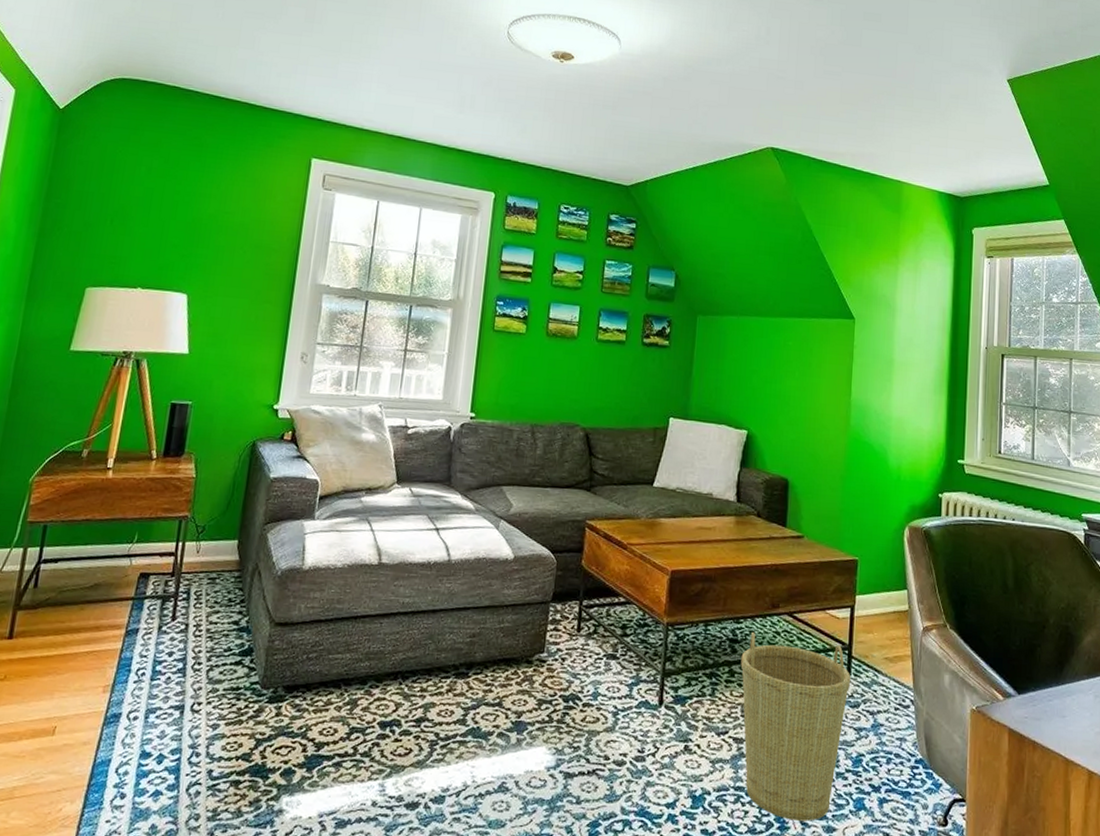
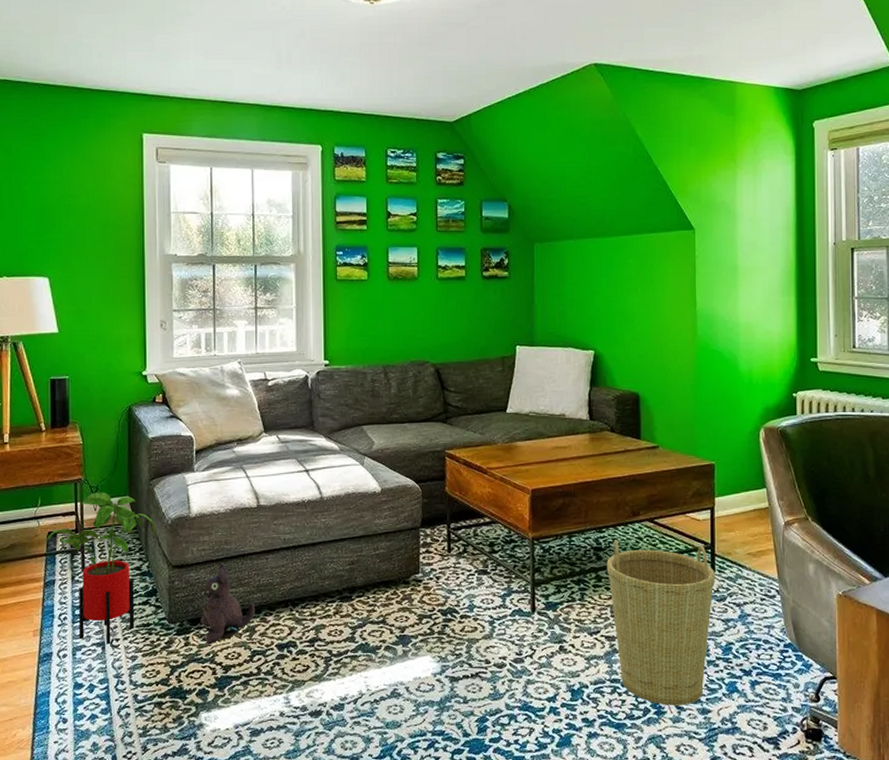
house plant: none [136,532,263,709] -> present [46,492,155,645]
plush toy: none [297,623,361,717] -> present [200,562,256,645]

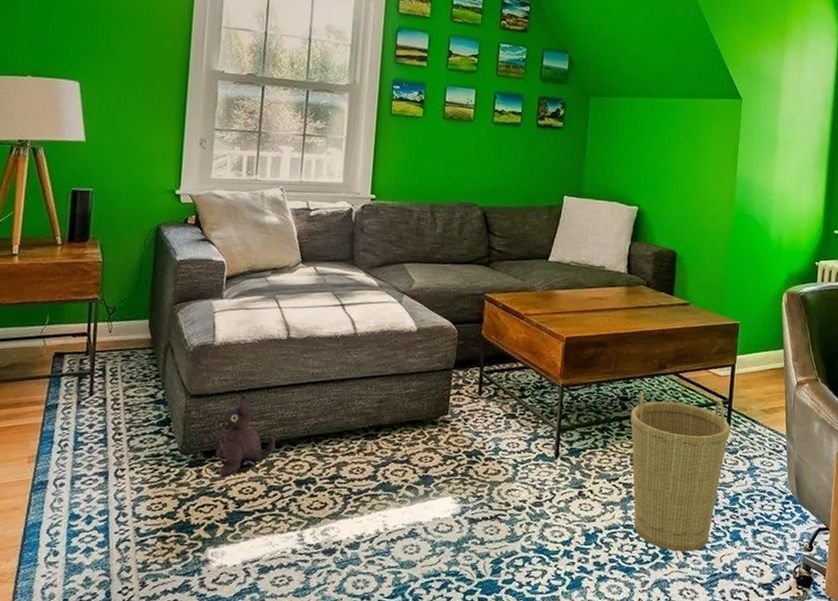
house plant: present [46,492,155,645] -> none [51,313,175,474]

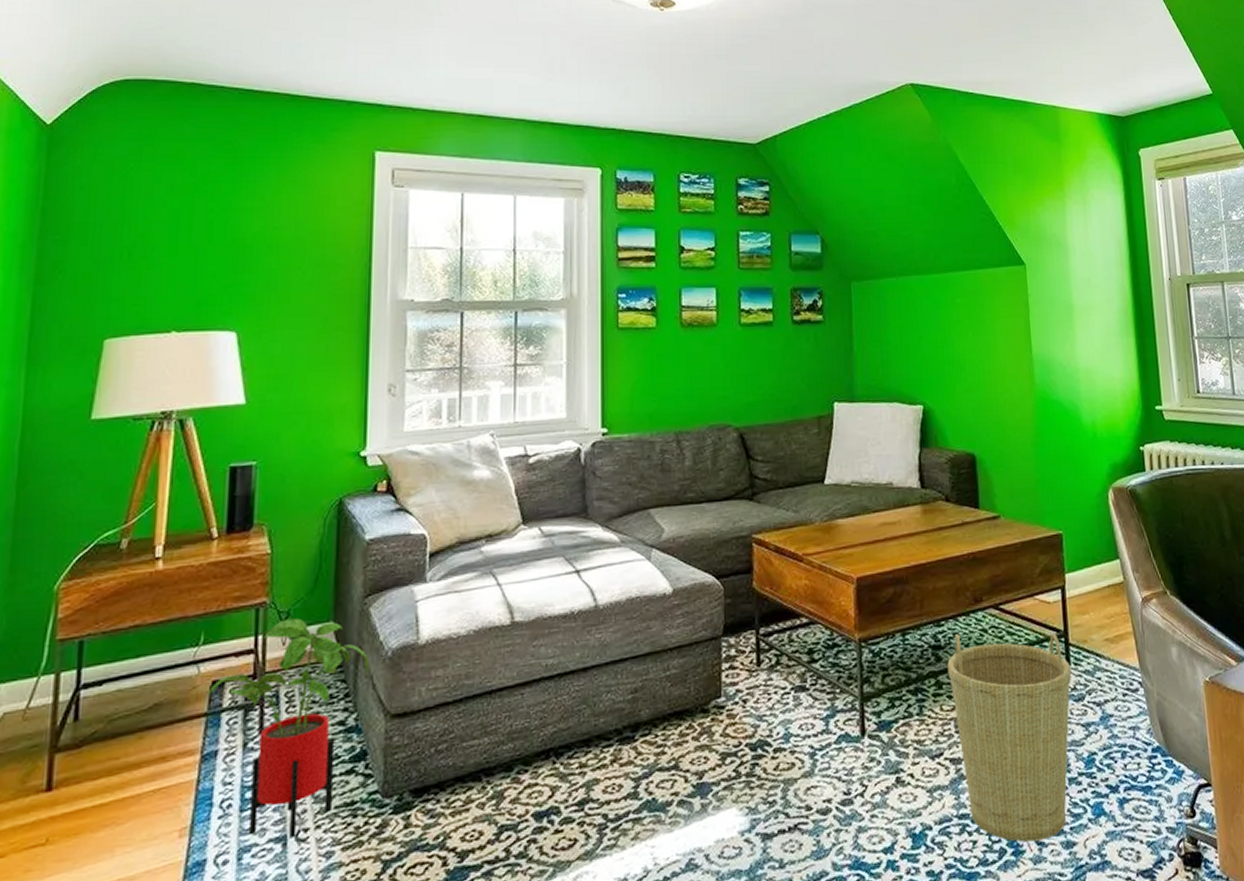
house plant: none [51,313,175,474] -> present [207,618,369,839]
plush toy: present [215,394,276,478] -> none [427,704,505,824]

